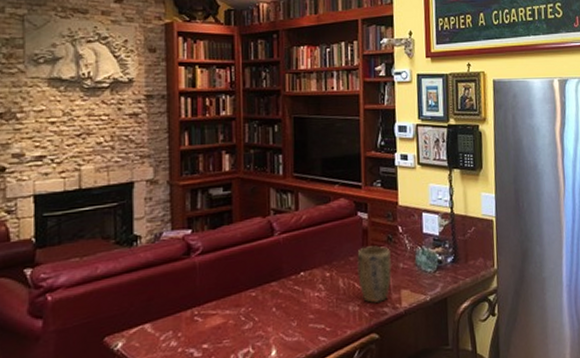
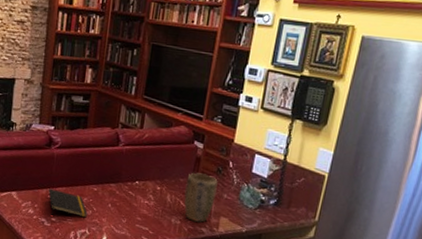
notepad: none [194,307,248,341] -> present [48,188,88,217]

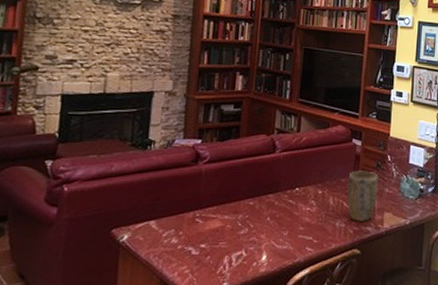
notepad: present [48,188,88,217] -> none [196,210,244,241]

